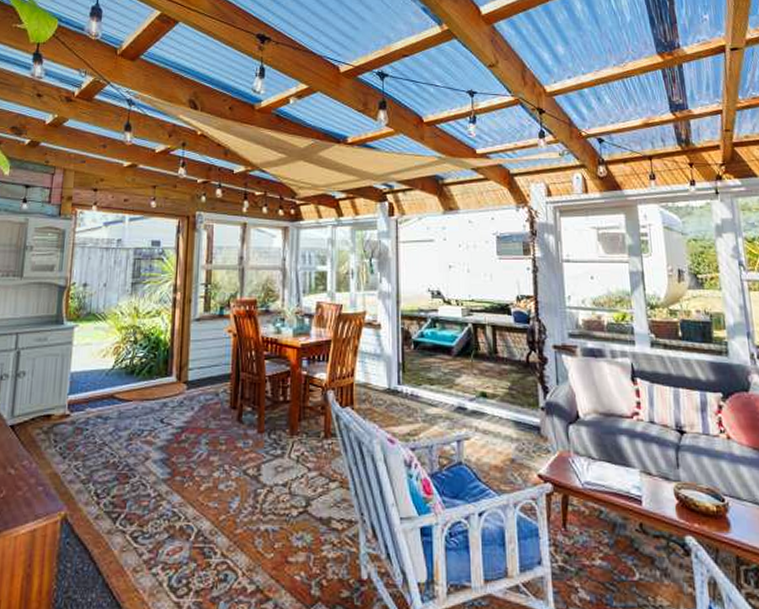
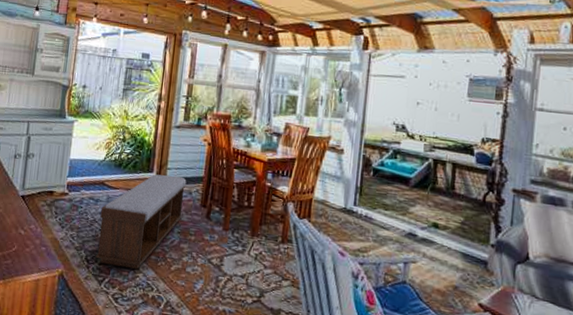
bench: none [108,376,212,496] -> present [96,174,187,269]

